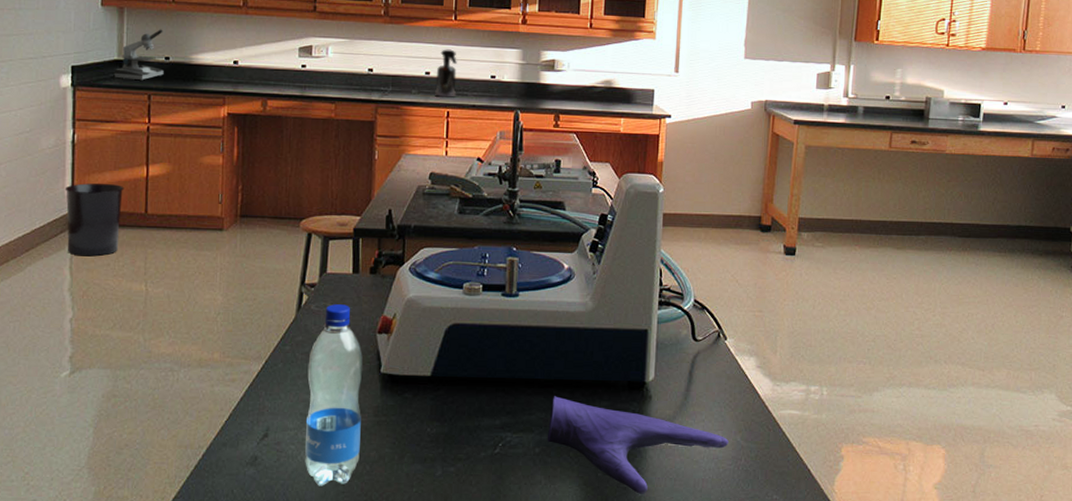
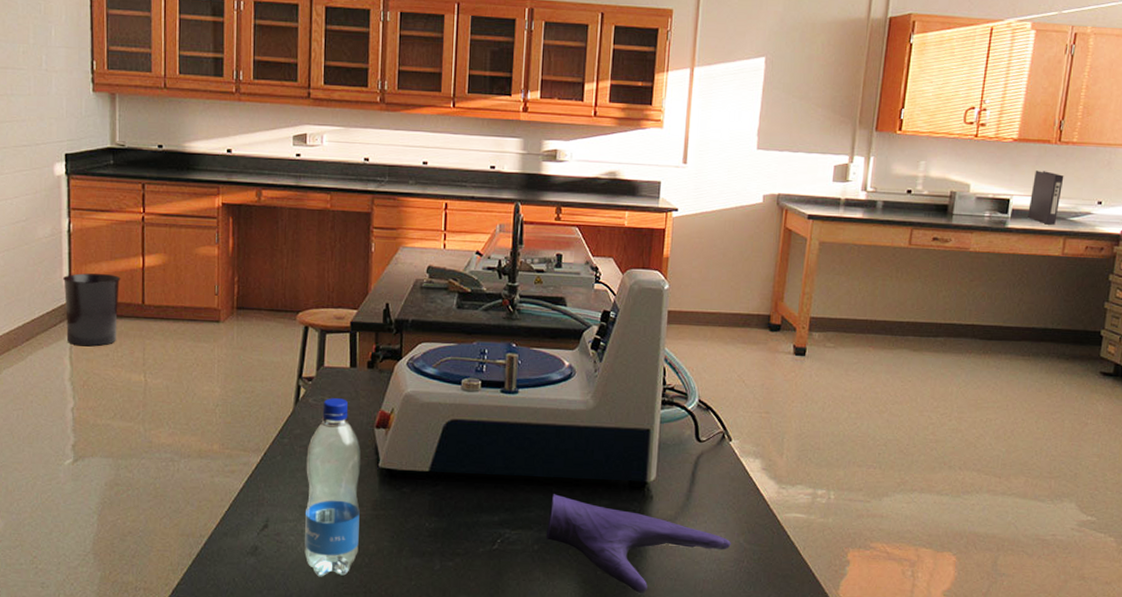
microscope: present [114,29,164,81] -> none [108,116,157,169]
spray bottle: present [435,49,457,97] -> none [433,138,455,188]
binder: none [998,77,1030,128] -> present [1028,170,1064,225]

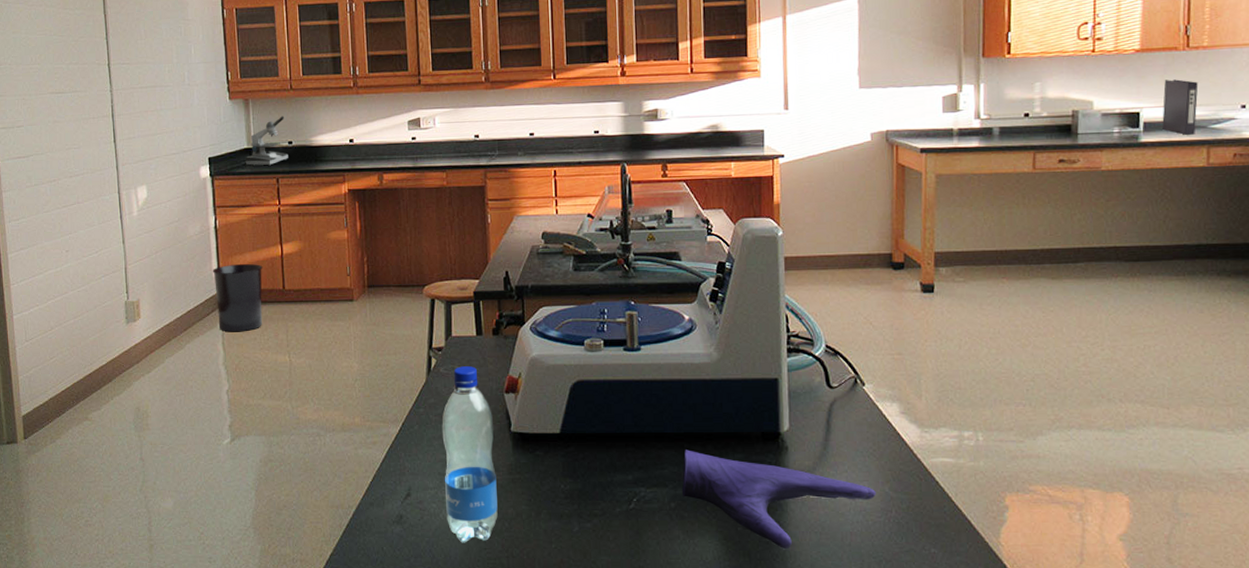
microscope: none [108,116,157,169] -> present [246,116,288,167]

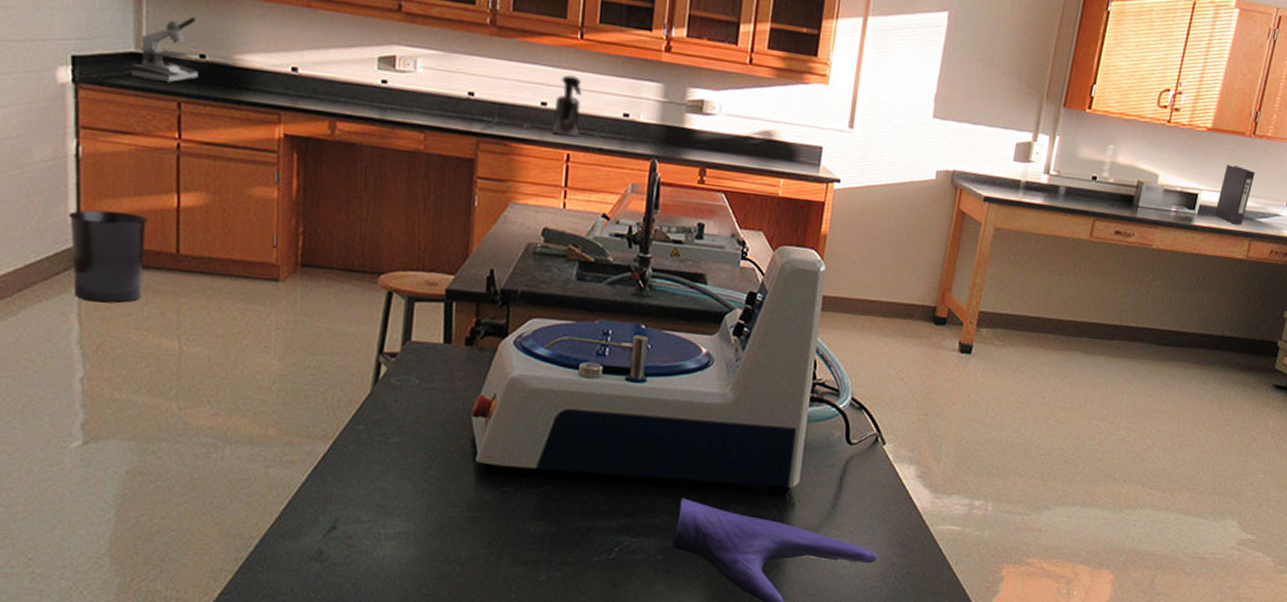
bottle: present [442,366,498,543] -> none [381,379,455,588]
spray bottle: none [540,108,562,157] -> present [552,75,582,137]

